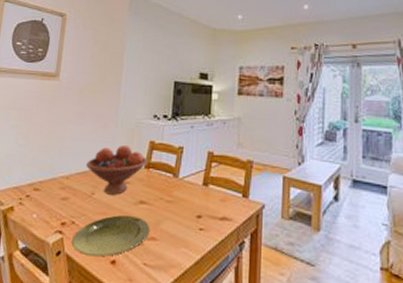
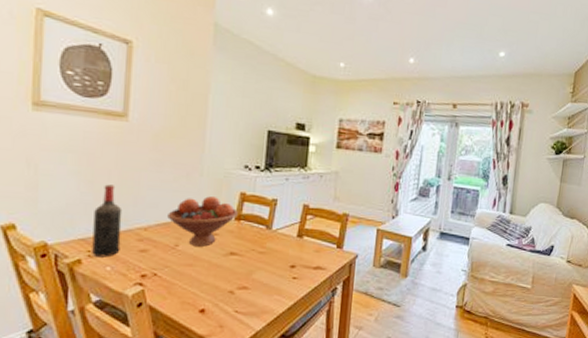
wine bottle: none [22,136,50,205] -> present [92,184,123,257]
plate: present [72,215,150,257] -> none [155,266,242,307]

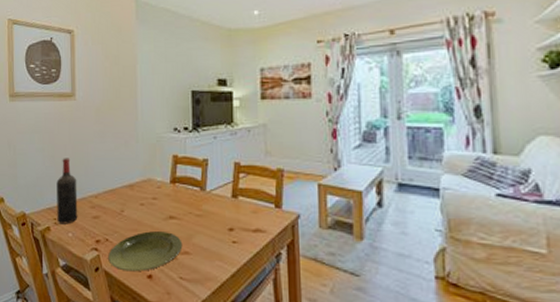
plate: none [155,266,242,307] -> present [108,231,183,272]
fruit bowl: present [167,196,238,247] -> none [113,162,172,211]

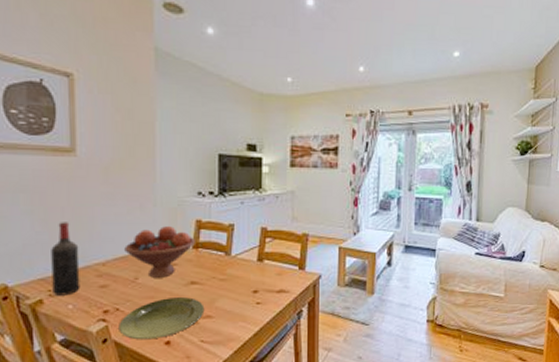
fruit bowl: none [113,162,172,211] -> present [124,226,195,278]

